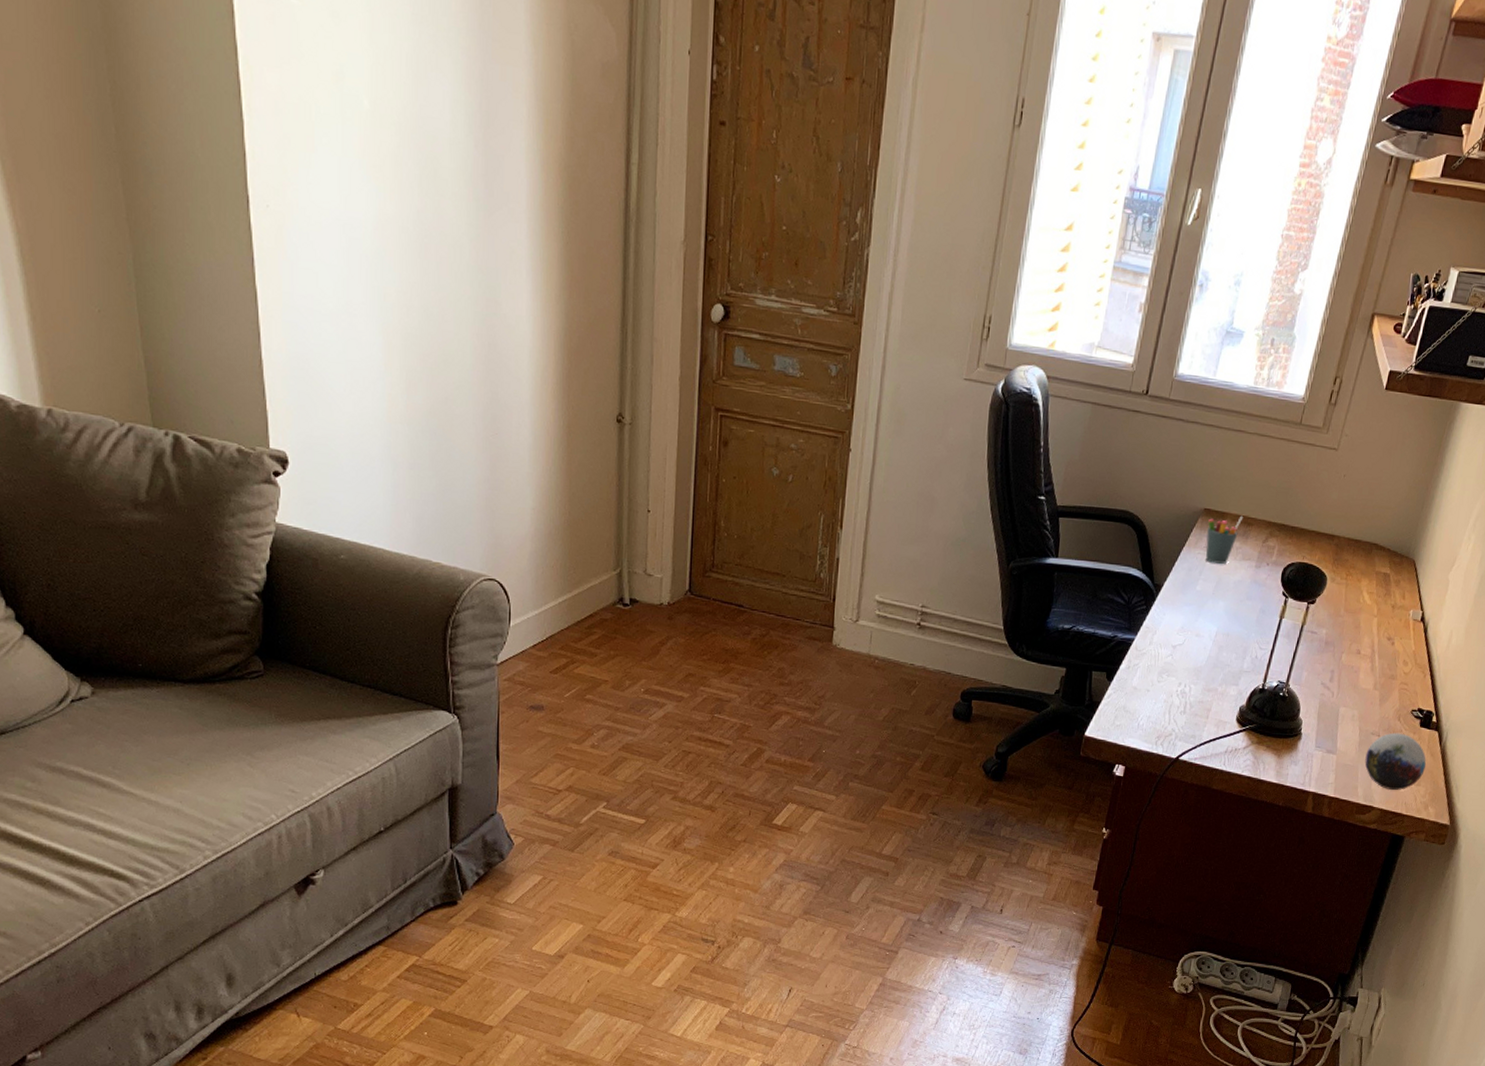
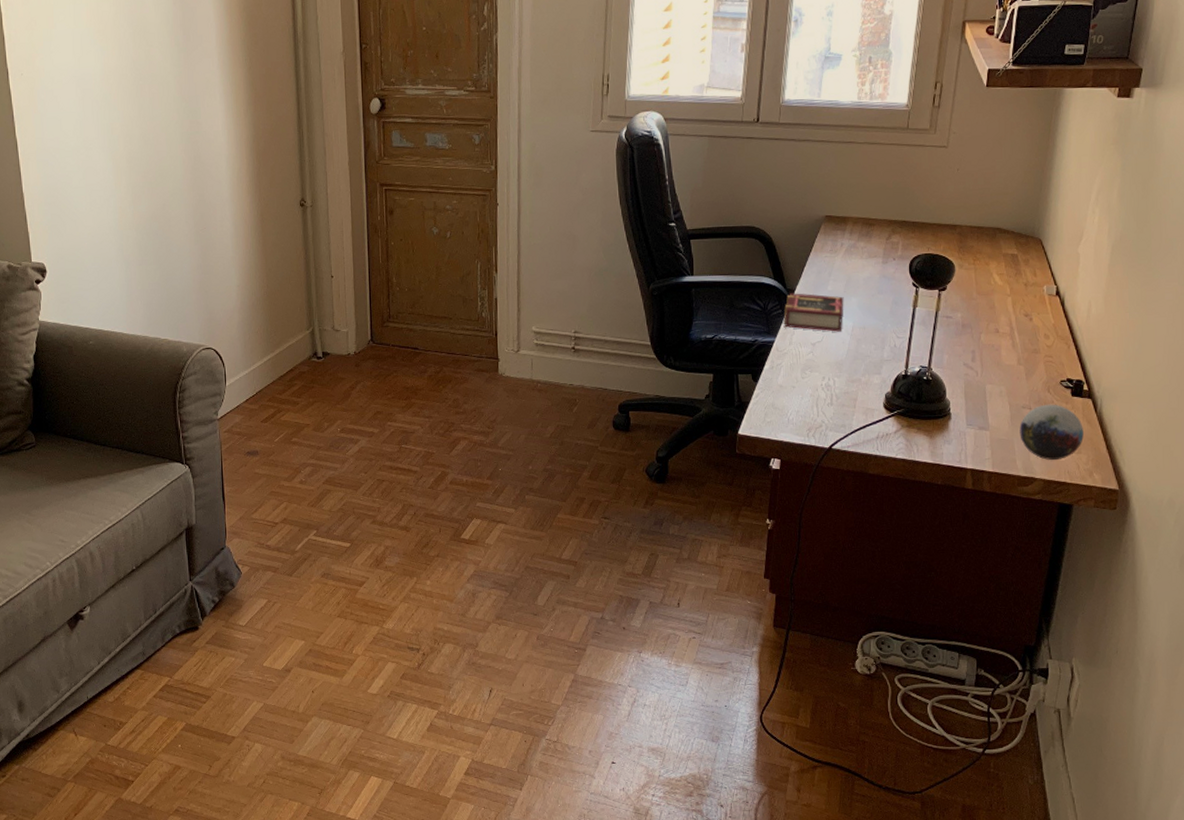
book: none [1146,589,1212,636] -> present [783,293,844,332]
pen holder: present [1205,517,1244,564] -> none [830,219,865,264]

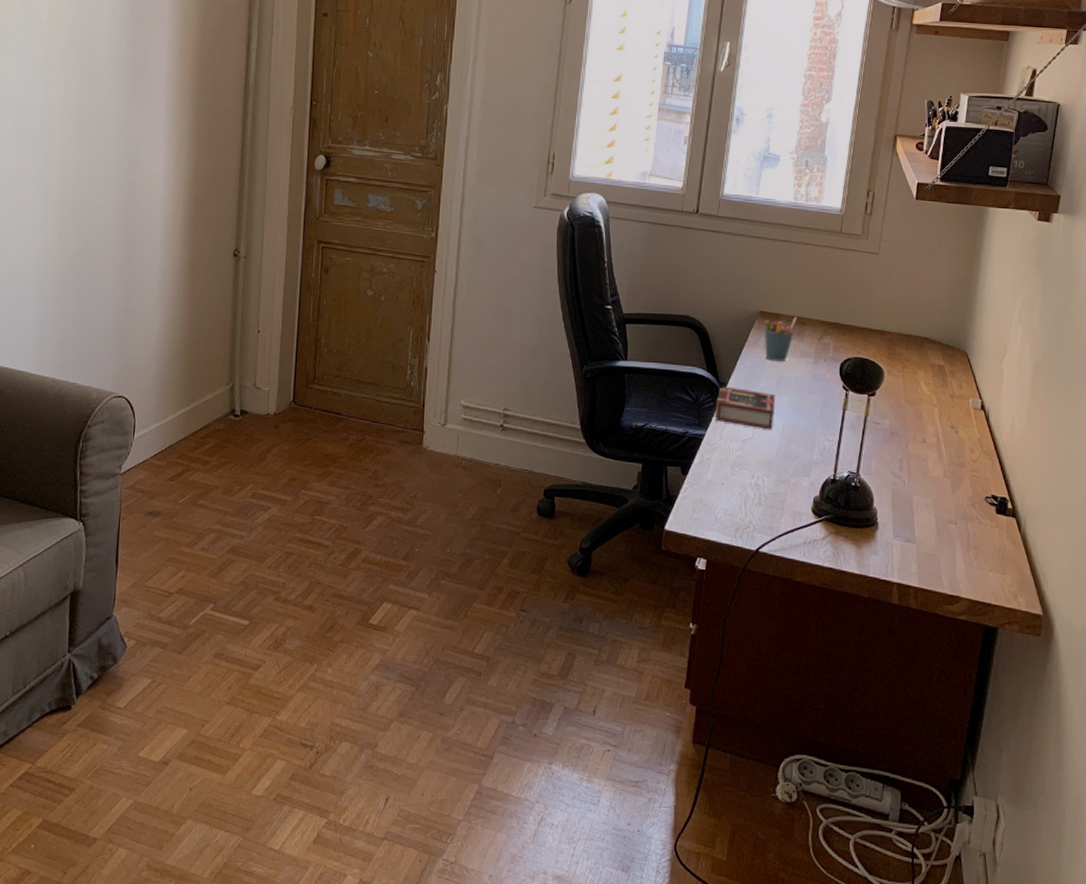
pen holder: none [830,219,865,264] -> present [764,317,797,361]
decorative orb: present [1019,404,1084,460] -> none [945,520,1008,579]

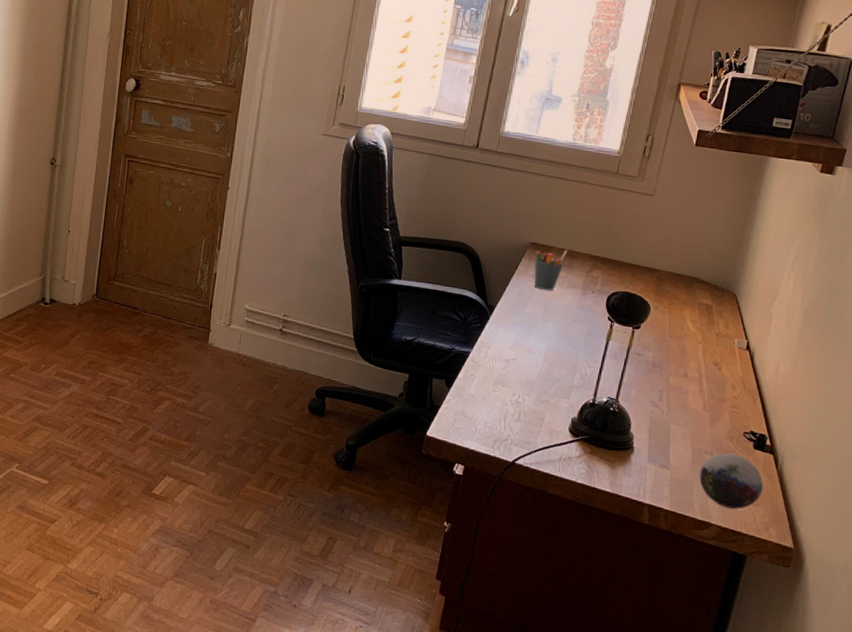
book: present [715,386,775,430] -> none [481,309,541,353]
decorative orb: none [945,520,1008,579] -> present [699,452,763,509]

